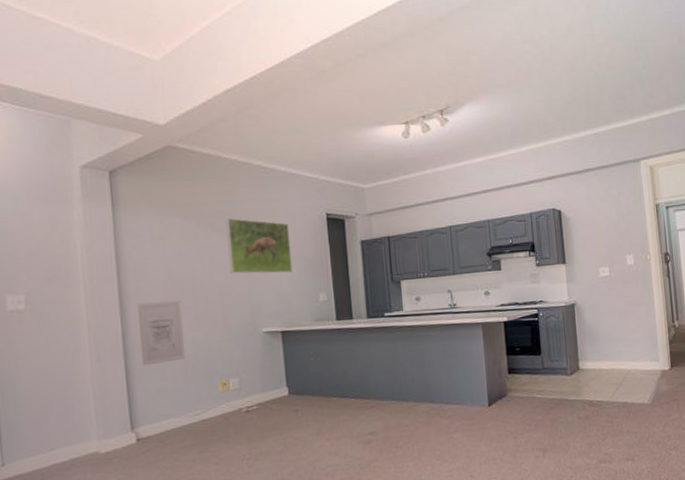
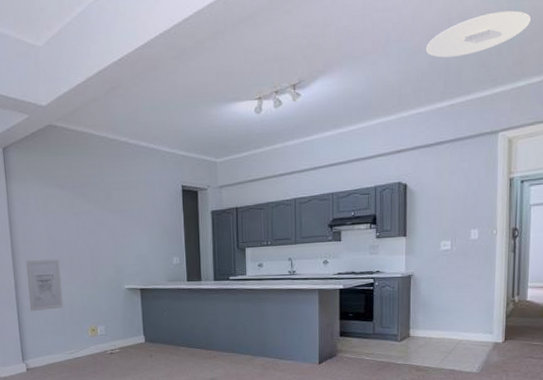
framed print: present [226,218,293,274] -> none [96,189,151,239]
ceiling light: none [565,49,656,89] -> present [425,10,532,58]

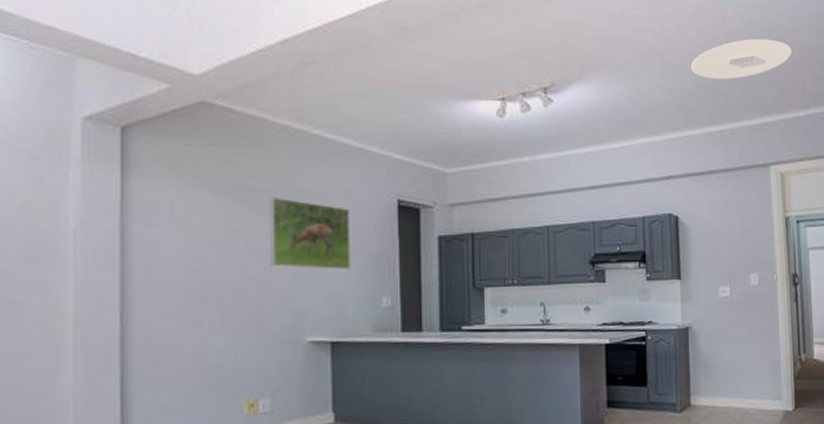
wall art: present [25,259,64,312] -> none [143,296,204,378]
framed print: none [96,189,151,239] -> present [270,197,351,270]

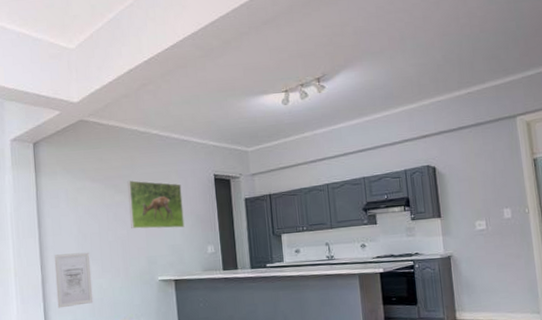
wall art: none [143,296,204,378] -> present [54,252,93,309]
ceiling light: present [690,38,792,80] -> none [438,10,531,52]

